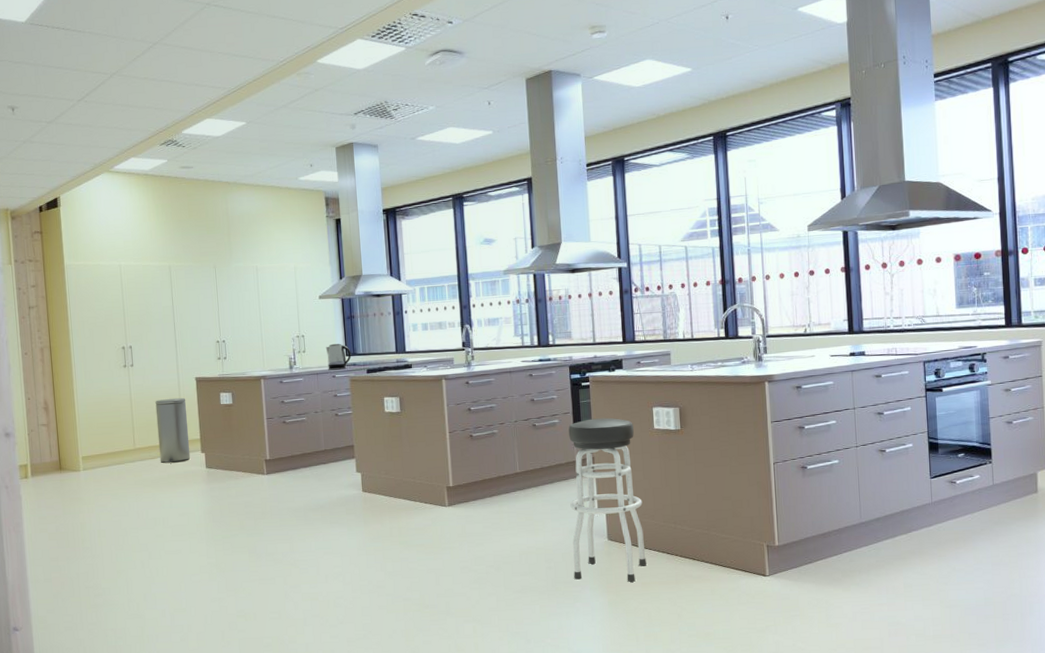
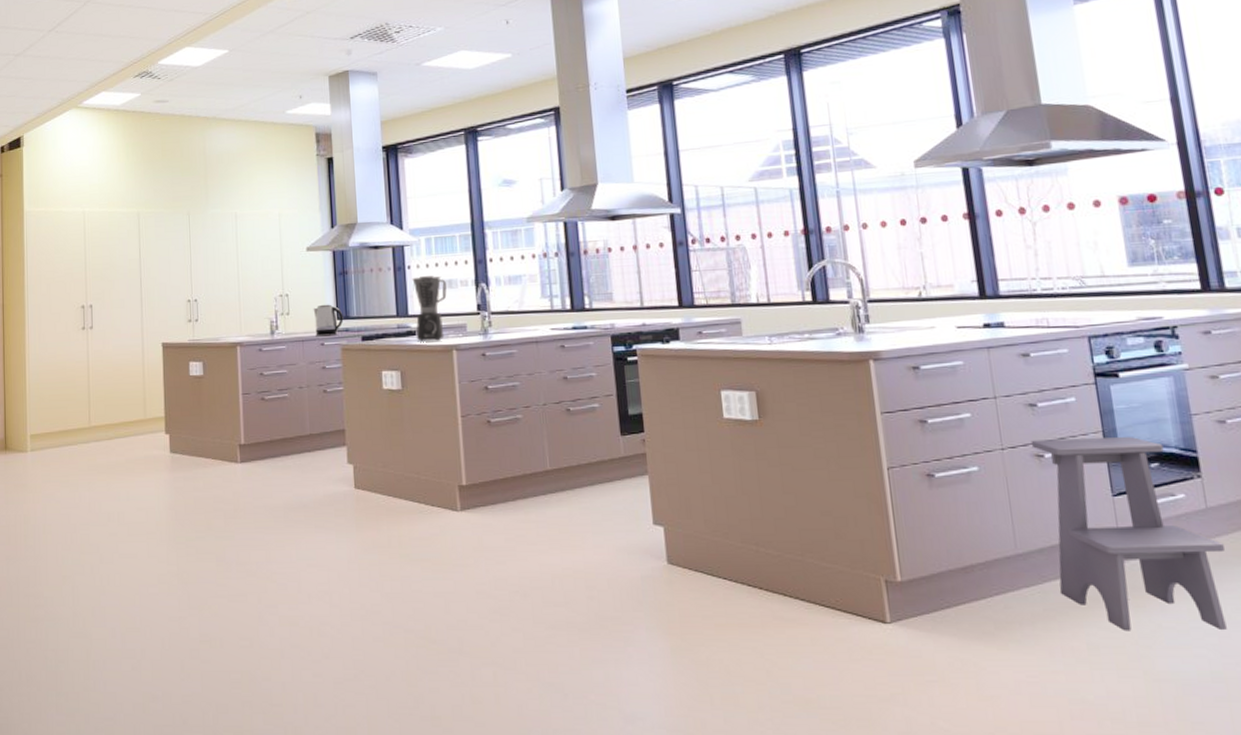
pedal bin: present [155,397,191,464] -> none [115,366,153,446]
blender: none [409,319,438,373] -> present [412,276,447,342]
bar stool: present [568,417,647,582] -> none [612,402,721,622]
step stool: none [877,435,1003,574] -> present [1030,437,1227,631]

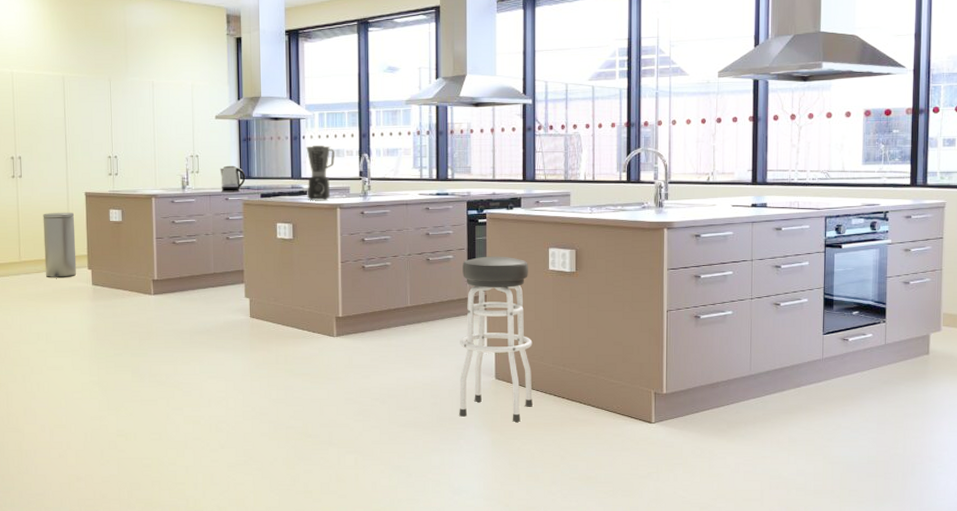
pedal bin: none [115,366,153,446] -> present [43,212,77,278]
bar stool: none [612,402,721,622] -> present [459,256,533,422]
step stool: present [1030,437,1227,631] -> none [772,292,893,429]

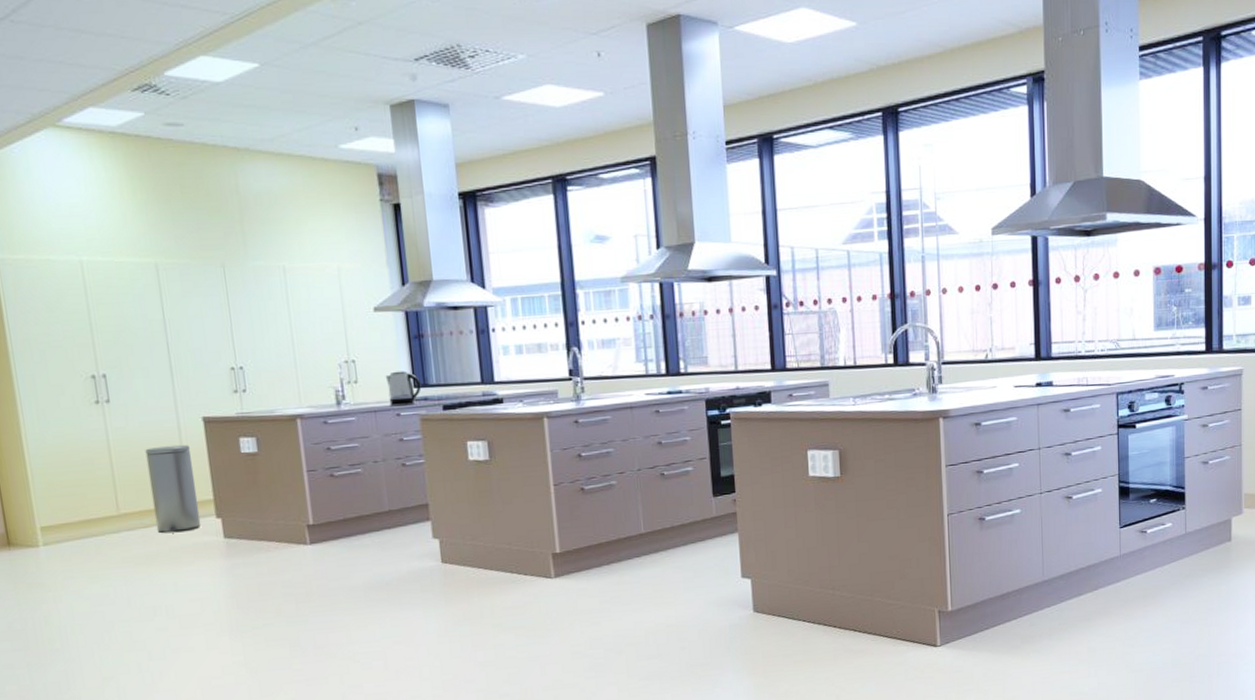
blender: present [306,145,335,200] -> none [497,339,536,410]
bar stool: present [459,256,533,422] -> none [705,463,800,661]

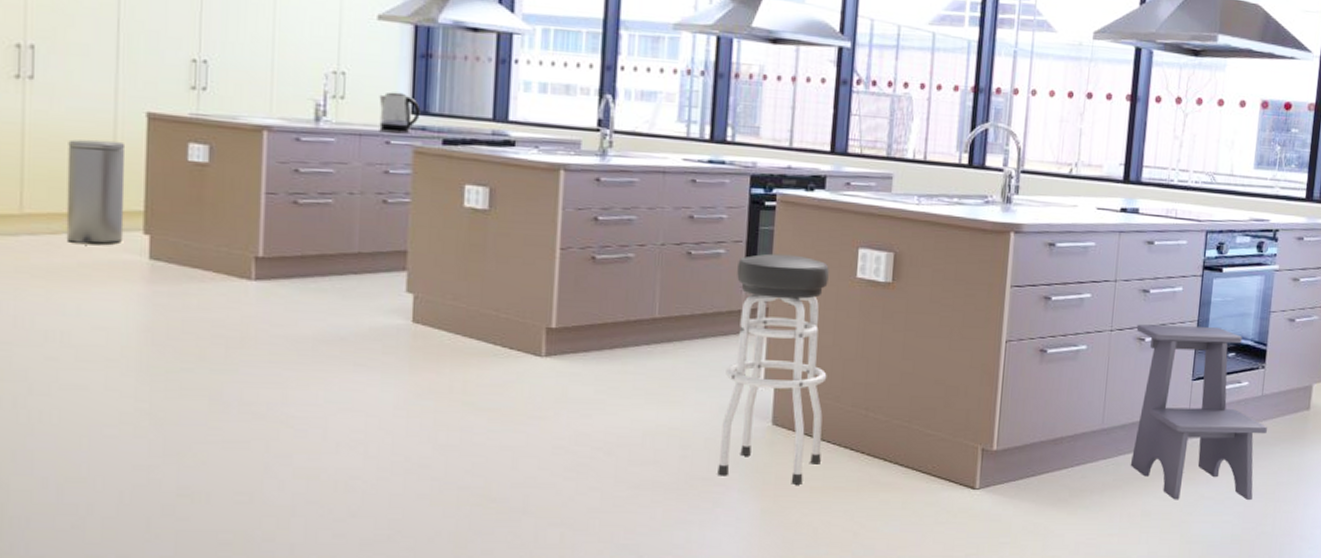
bar stool: none [705,463,800,661] -> present [717,253,829,485]
step stool: none [1063,478,1195,636] -> present [1130,324,1268,501]

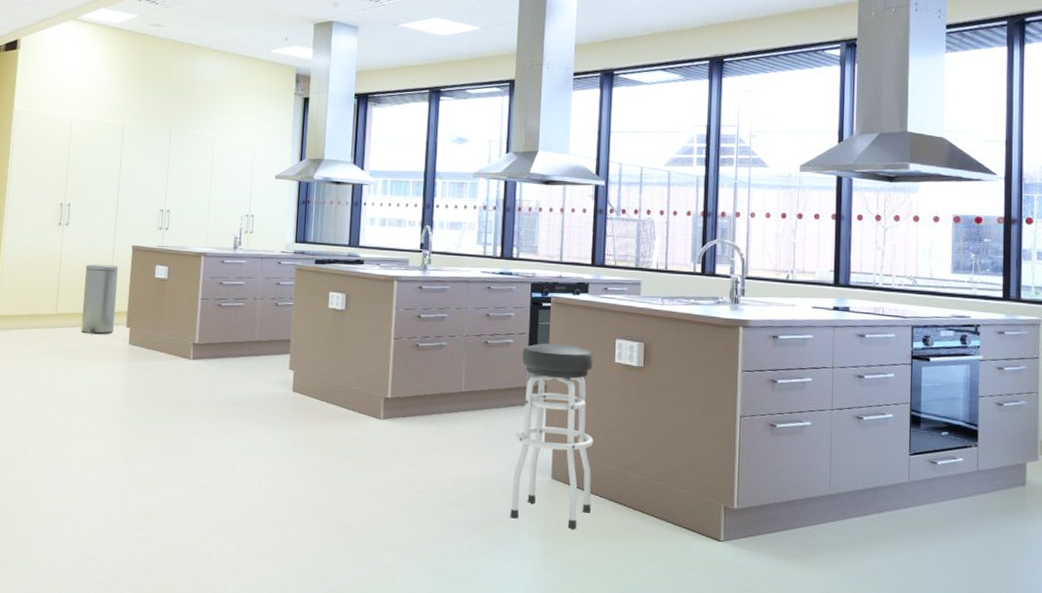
kettle: present [379,92,421,134] -> none [274,227,301,257]
step stool: present [1130,324,1268,501] -> none [854,405,986,567]

